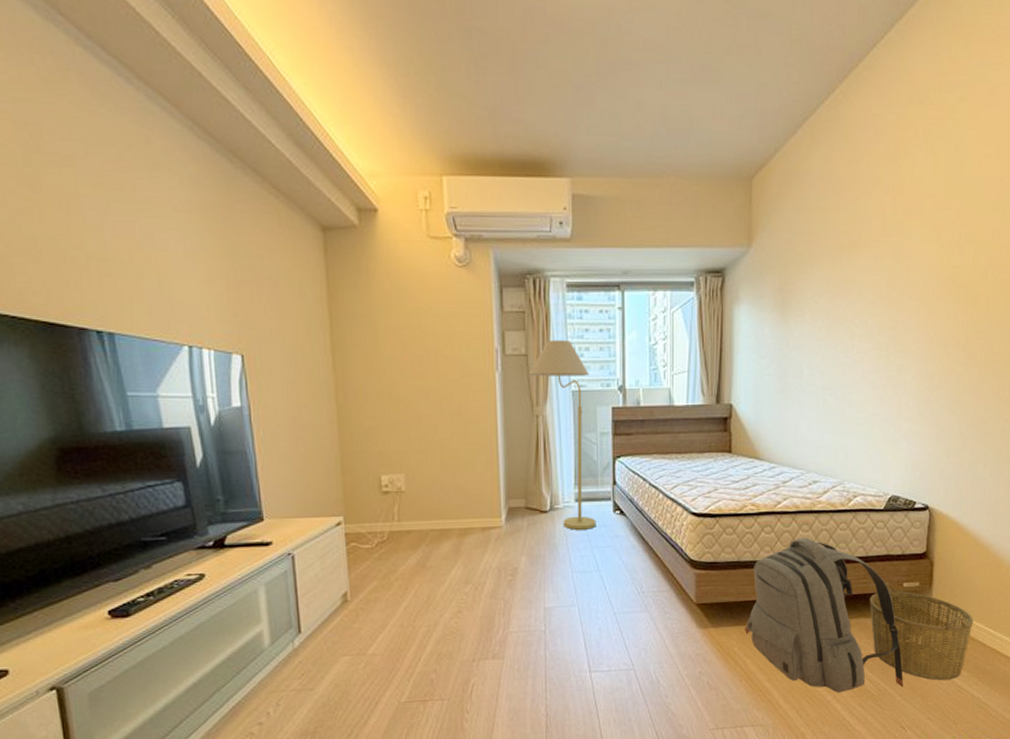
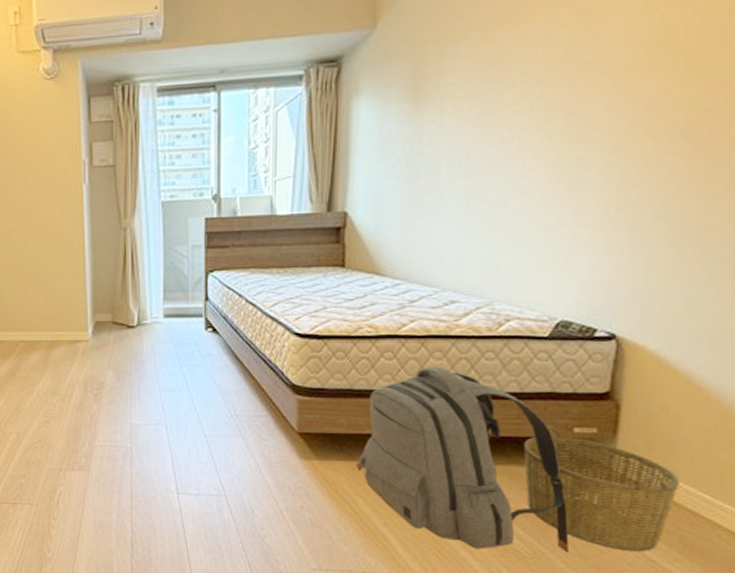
floor lamp: present [528,340,596,530] -> none [116,148,186,347]

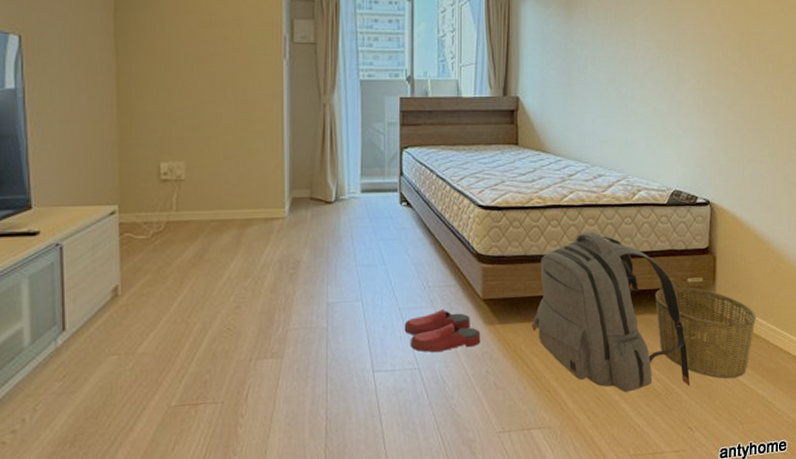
slippers: none [210,439,295,481] -> present [404,308,481,352]

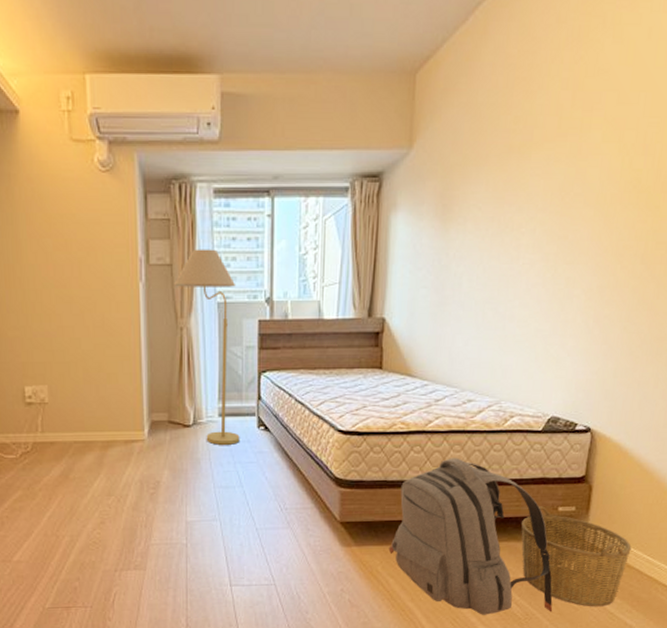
floor lamp: none [316,29,382,222] -> present [173,249,240,445]
slippers: present [404,308,481,352] -> none [261,530,337,570]

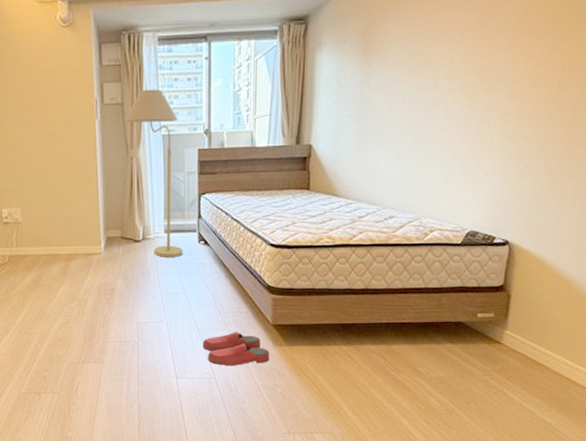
slippers: none [261,530,337,570] -> present [202,331,270,366]
backpack: present [388,458,553,615] -> none [317,268,473,410]
basket: present [520,506,632,607] -> none [441,312,550,406]

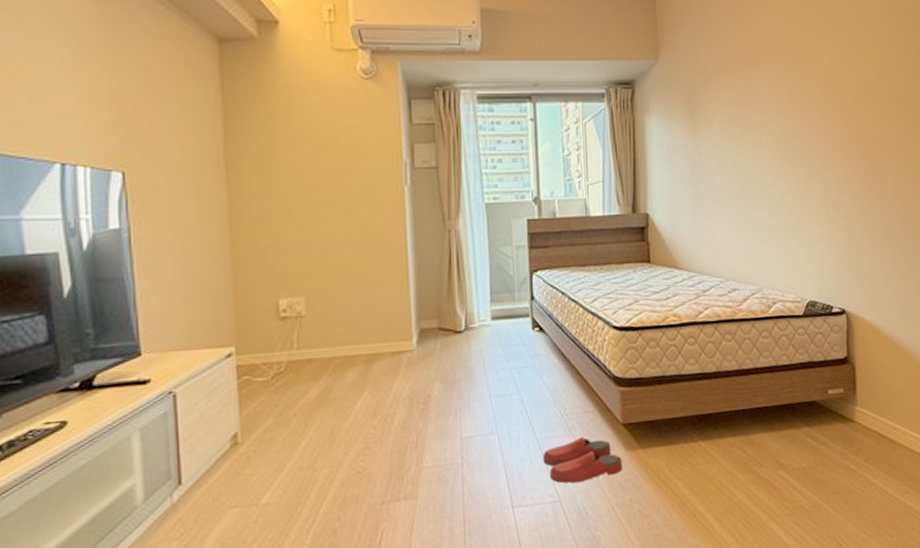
floor lamp: present [124,89,183,257] -> none [439,151,515,351]

